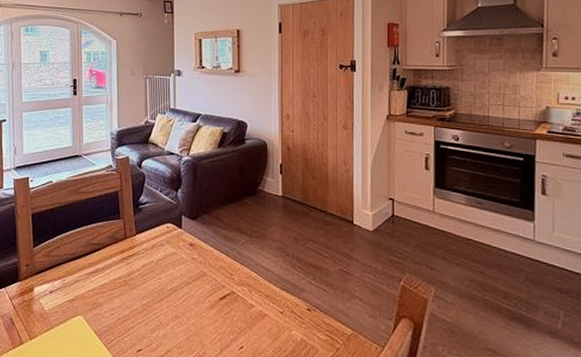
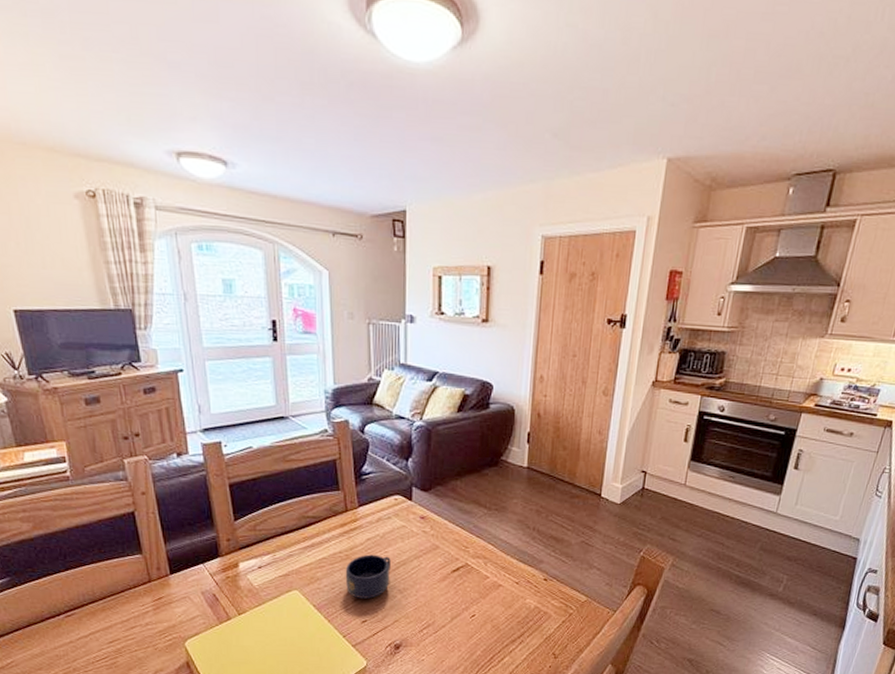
mug: none [123,280,164,326] -> present [345,554,391,599]

